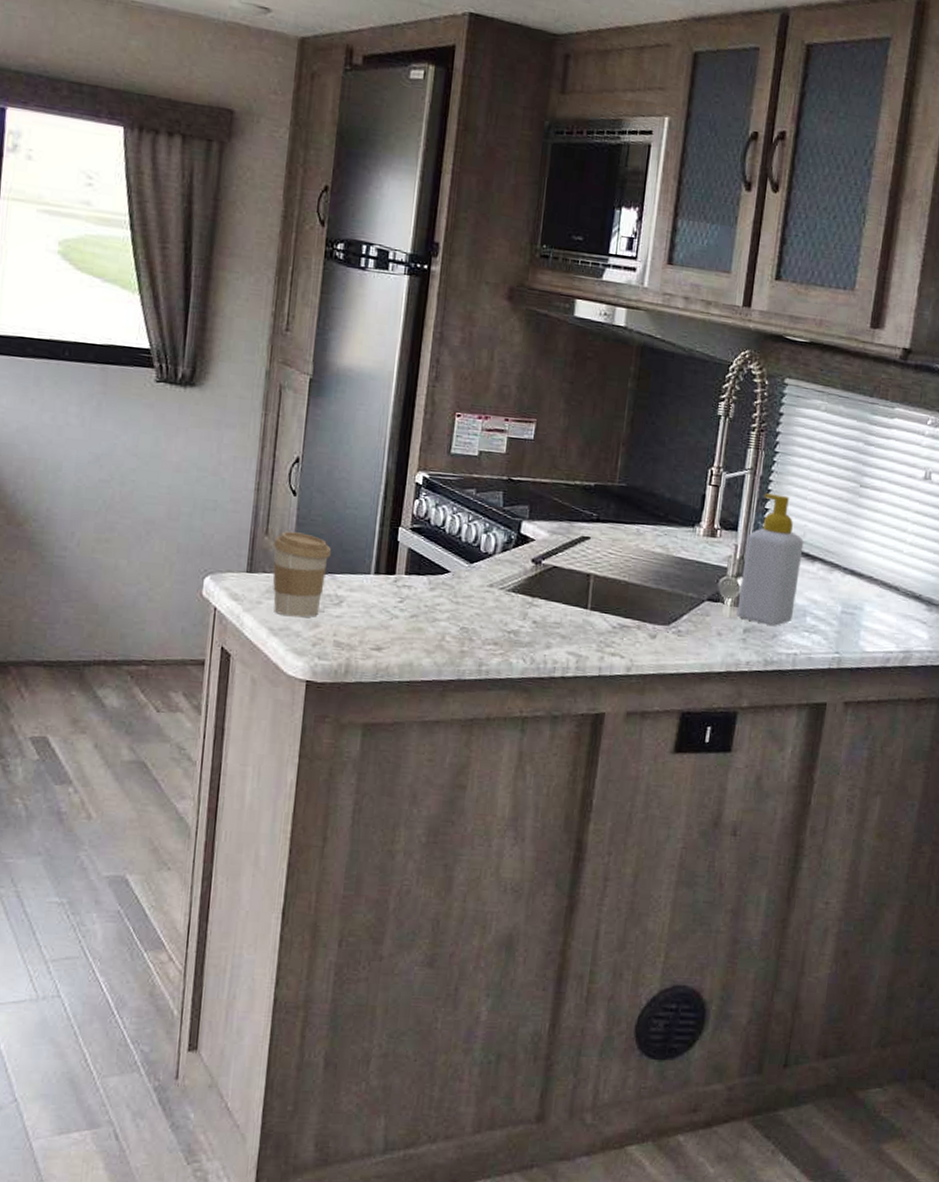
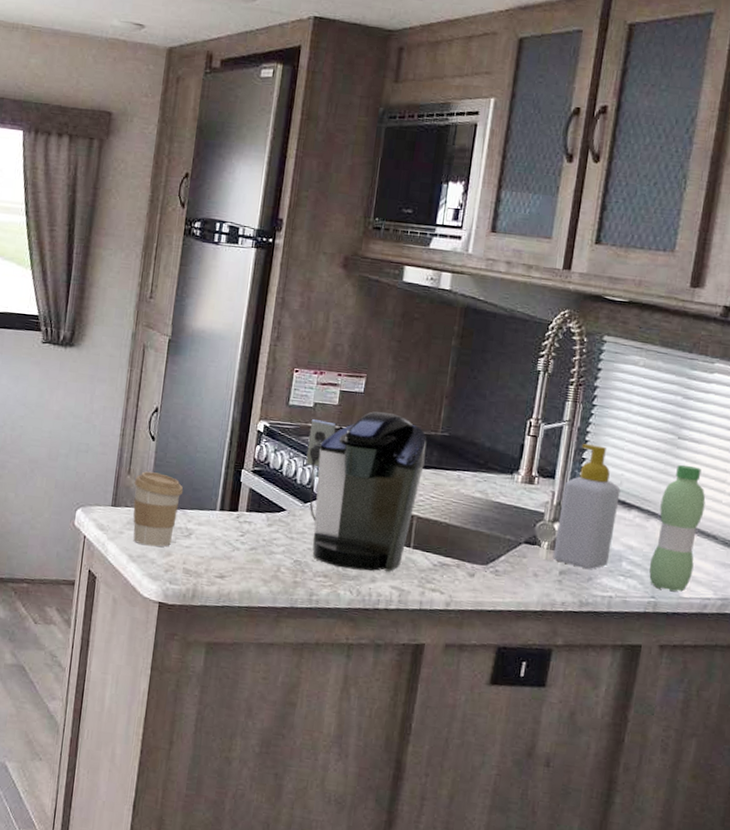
coffee maker: none [471,460,603,637] -> present [305,411,427,572]
water bottle: none [833,514,888,647] -> present [649,464,706,592]

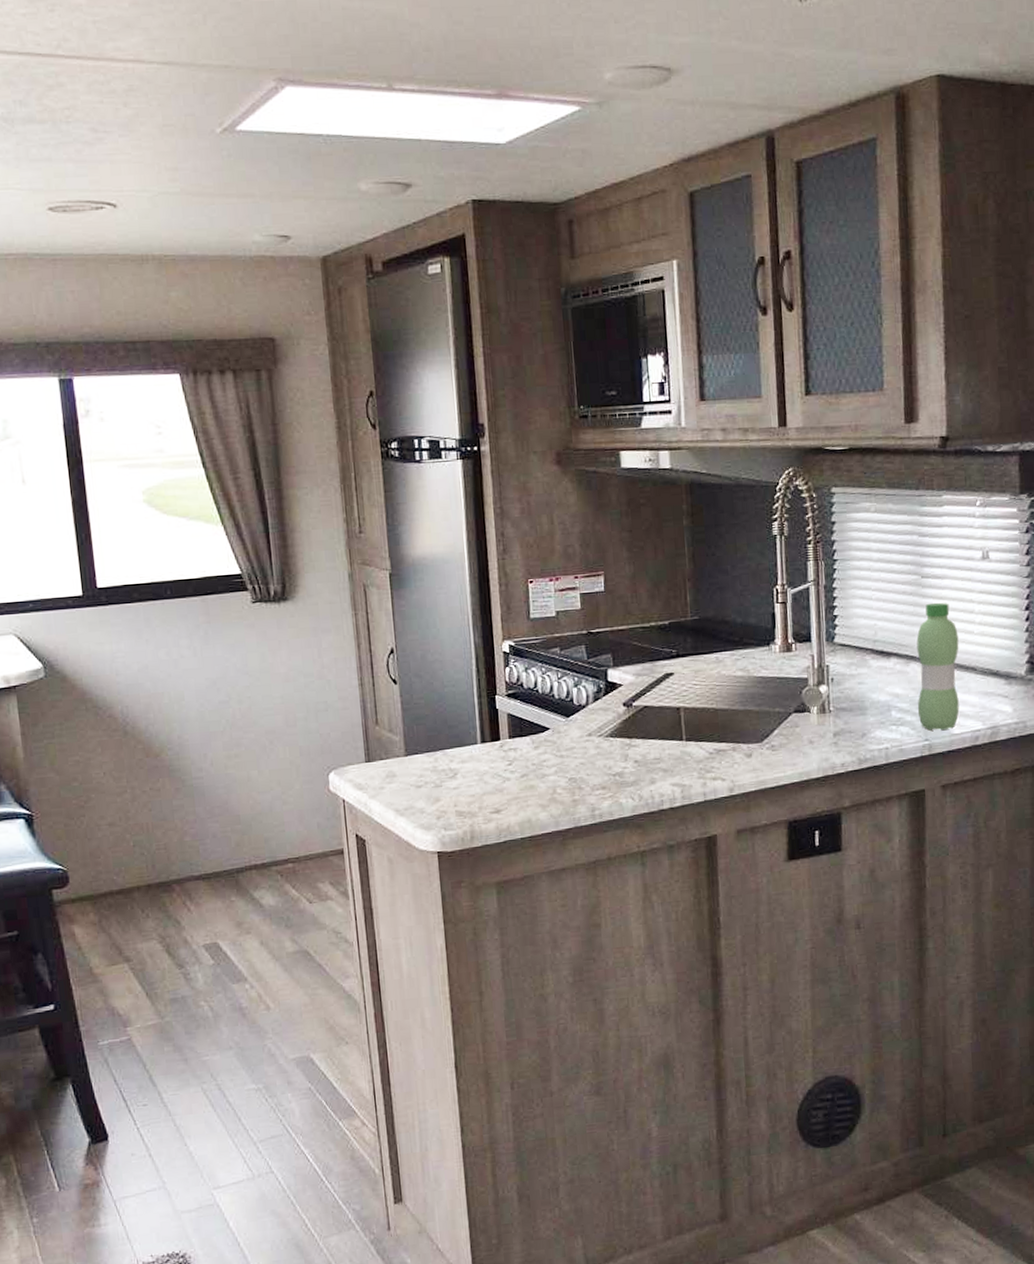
coffee cup: present [133,471,184,547] -> none [384,717,439,796]
coffee maker: present [305,411,427,572] -> none [557,607,681,776]
soap bottle: present [553,444,621,569] -> none [821,599,878,726]

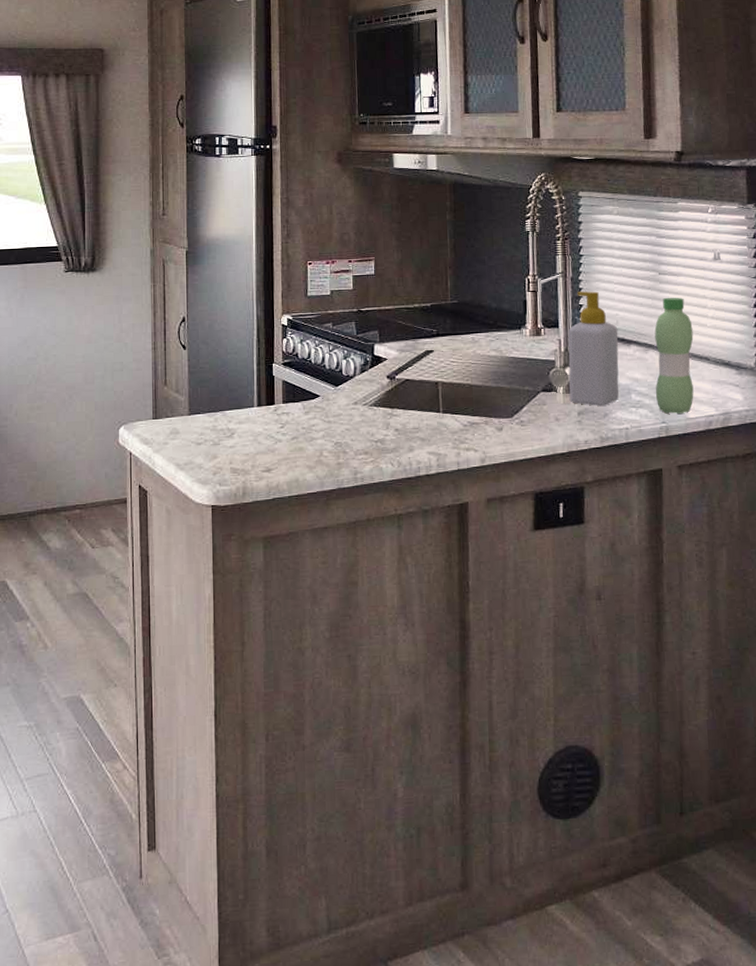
soap bottle: none [821,599,878,726] -> present [568,291,619,406]

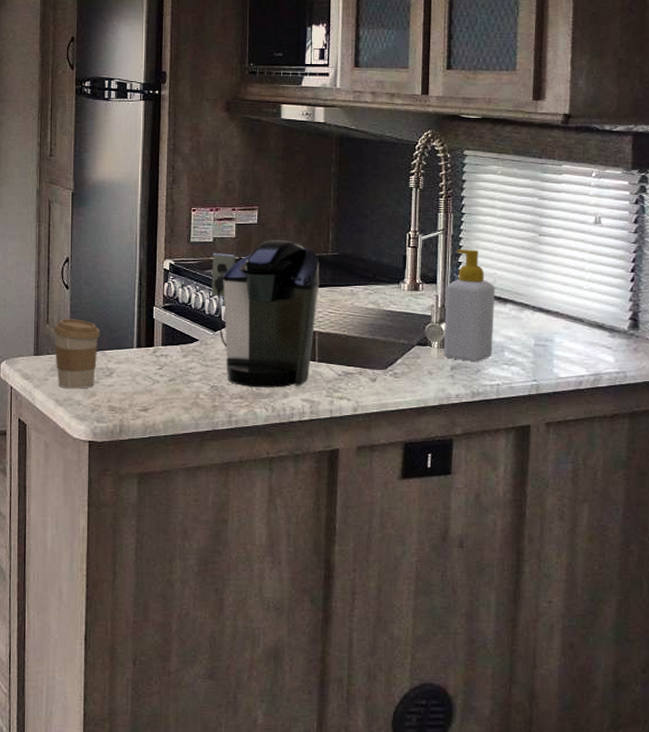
coffee cup: none [171,380,220,452] -> present [53,319,101,389]
coffee maker: none [330,290,440,443] -> present [212,240,320,388]
water bottle: present [654,297,694,415] -> none [528,258,569,374]

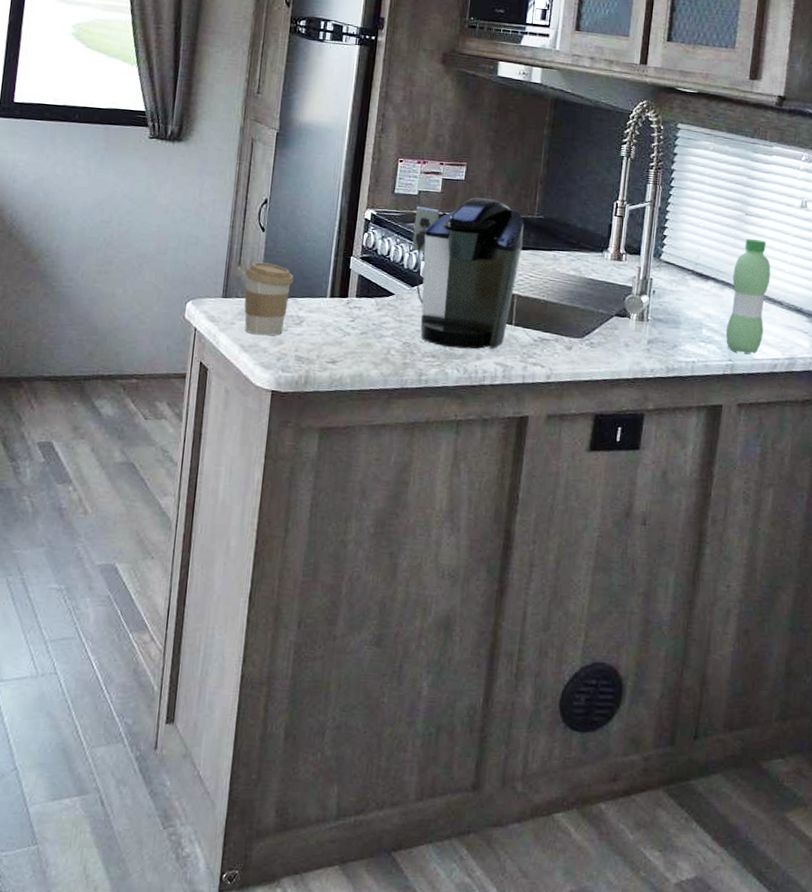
soap bottle: present [443,249,495,362] -> none [641,222,698,337]
water bottle: none [528,258,569,374] -> present [725,238,771,355]

